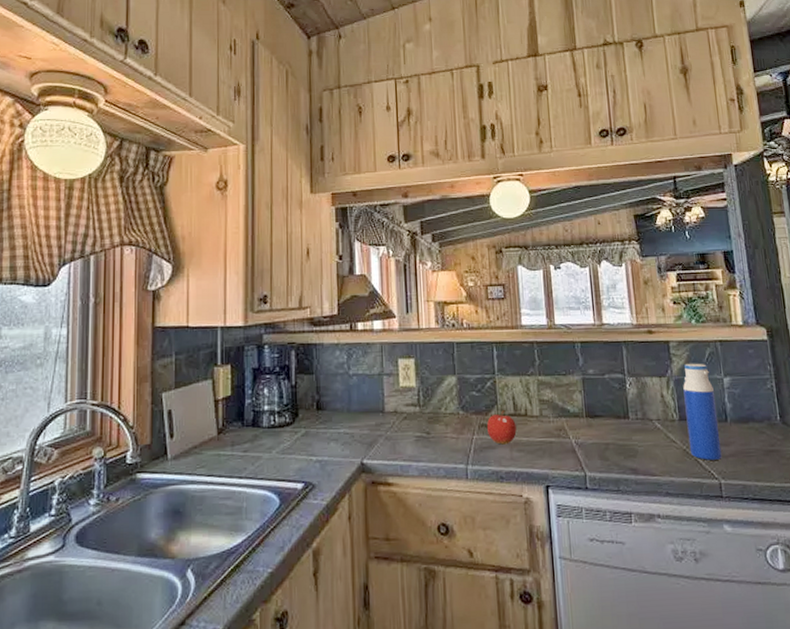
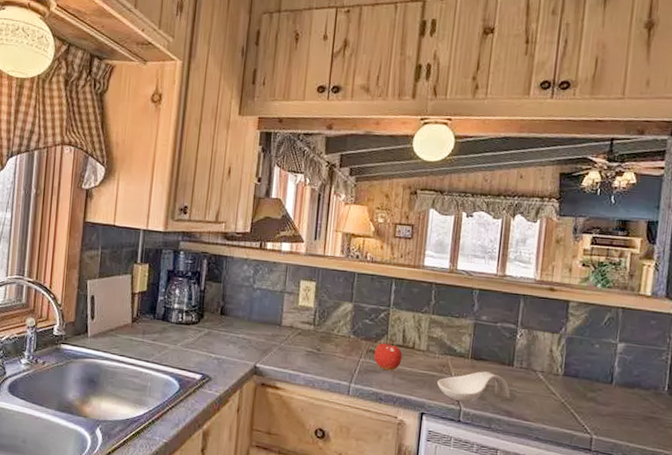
spoon rest: none [557,428,632,467] -> present [437,371,511,403]
water bottle: present [683,363,722,460] -> none [567,324,606,417]

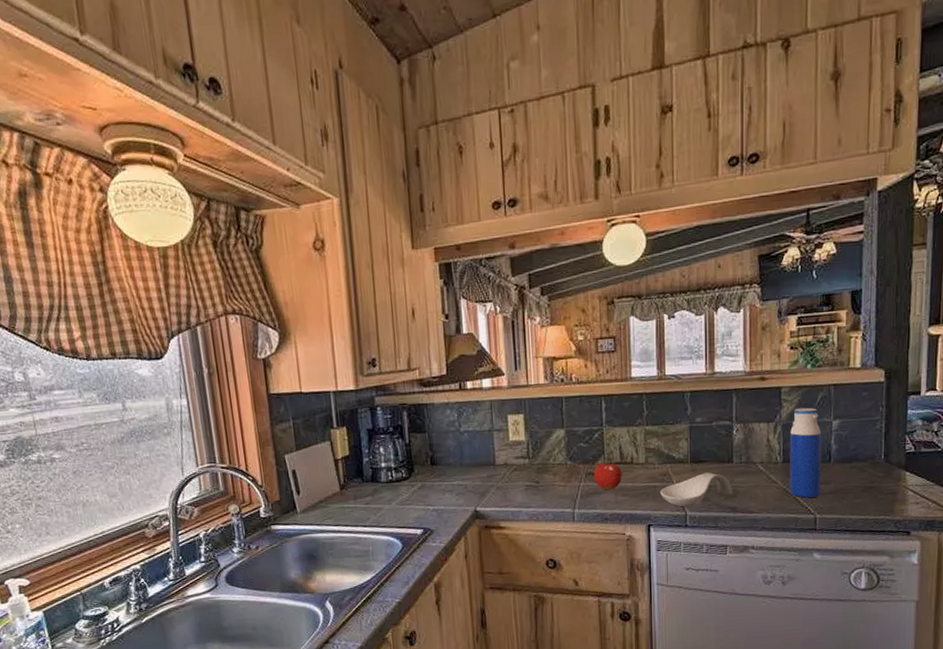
water bottle: none [567,324,606,417] -> present [789,407,822,498]

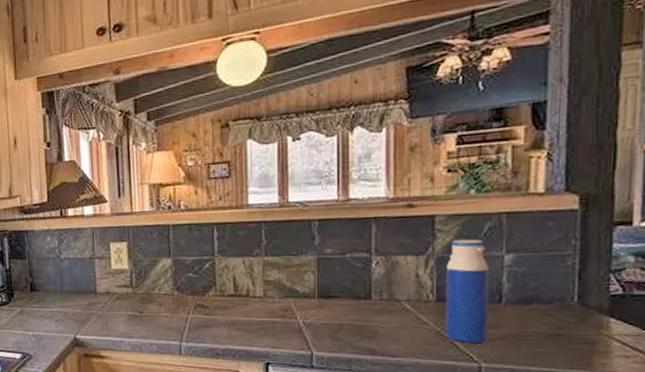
fruit: present [593,459,622,490] -> none [203,291,236,324]
spoon rest: present [660,472,733,507] -> none [281,309,371,346]

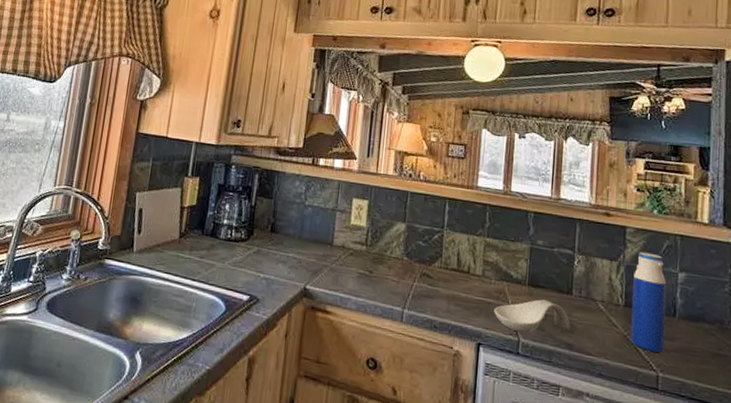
spoon rest: none [281,309,371,346] -> present [494,299,570,334]

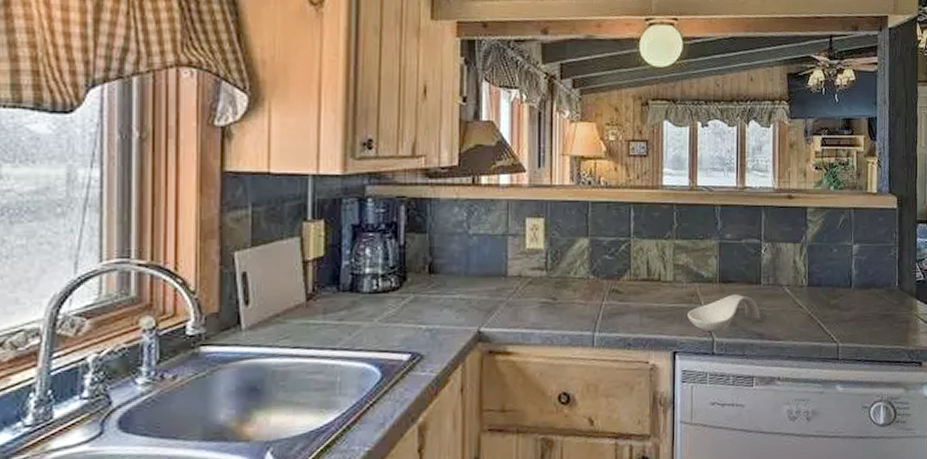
water bottle: present [630,251,667,353] -> none [814,229,844,325]

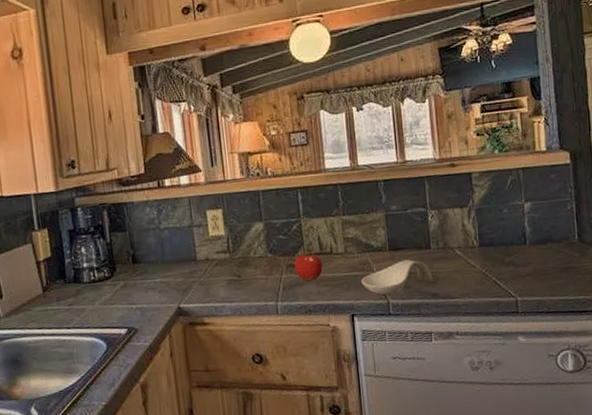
fruit: none [617,275,648,311] -> present [294,250,323,282]

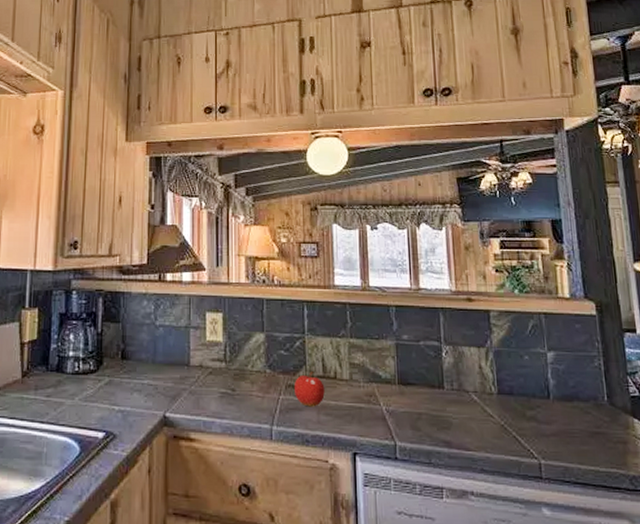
spoon rest: present [361,259,433,296] -> none [366,397,446,436]

